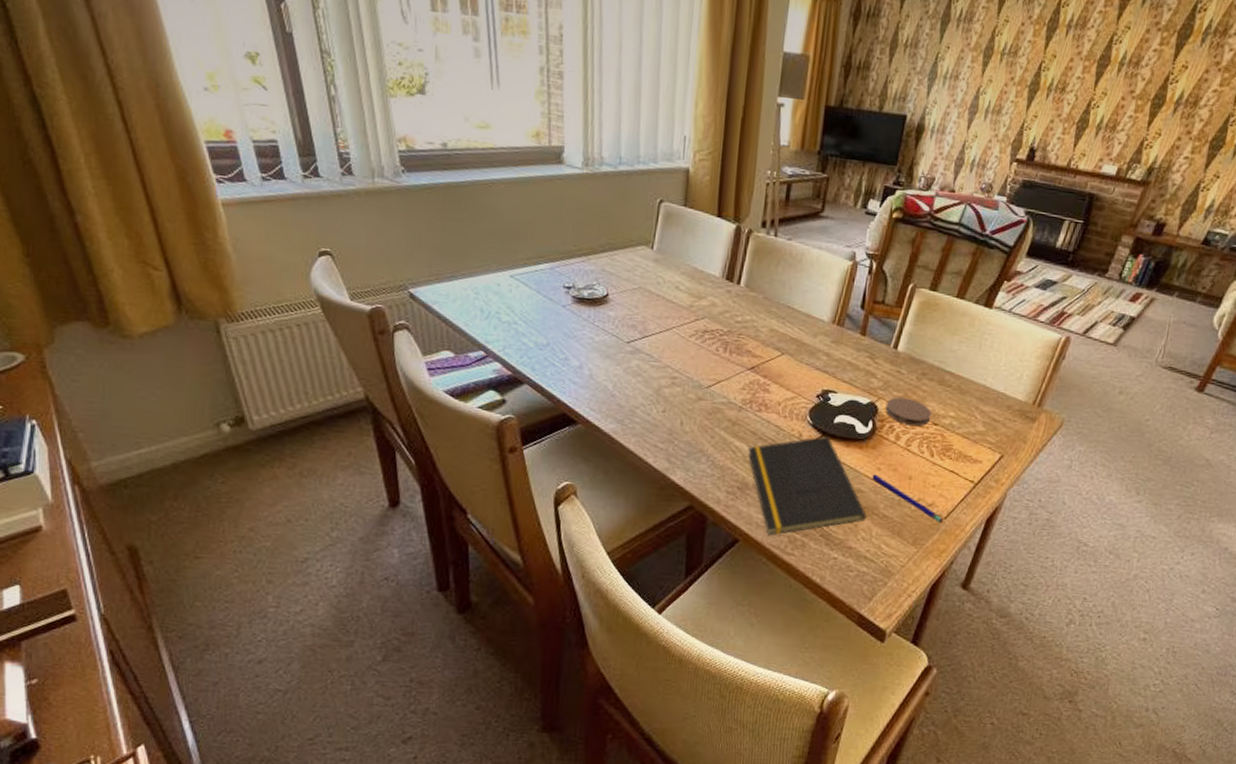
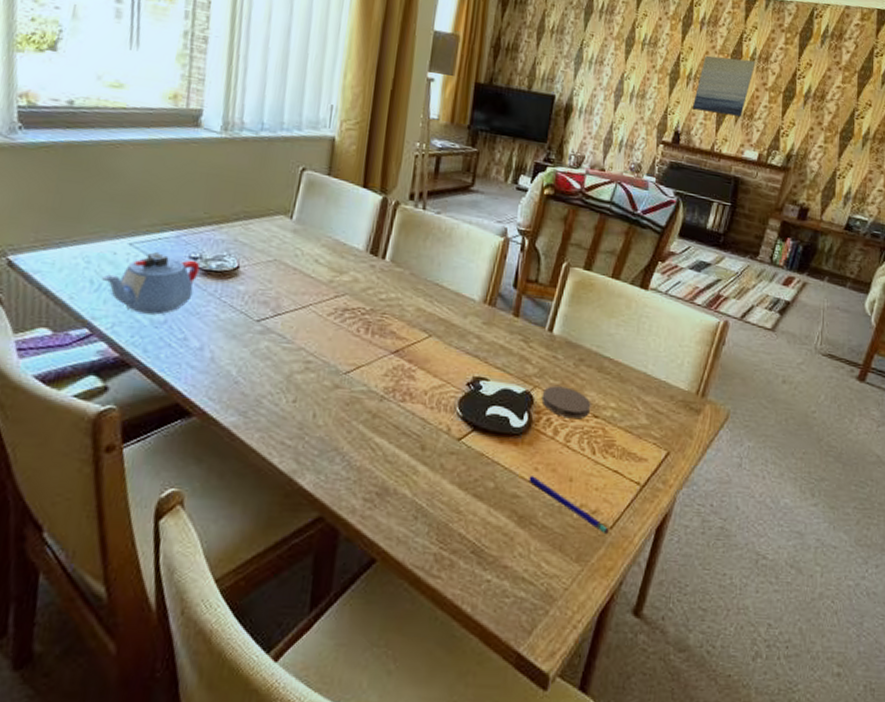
teapot: none [491,283,574,338] -> present [102,252,200,315]
notepad: present [748,436,867,535] -> none [389,430,524,553]
wall art: none [1050,62,1125,129] -> present [692,55,756,117]

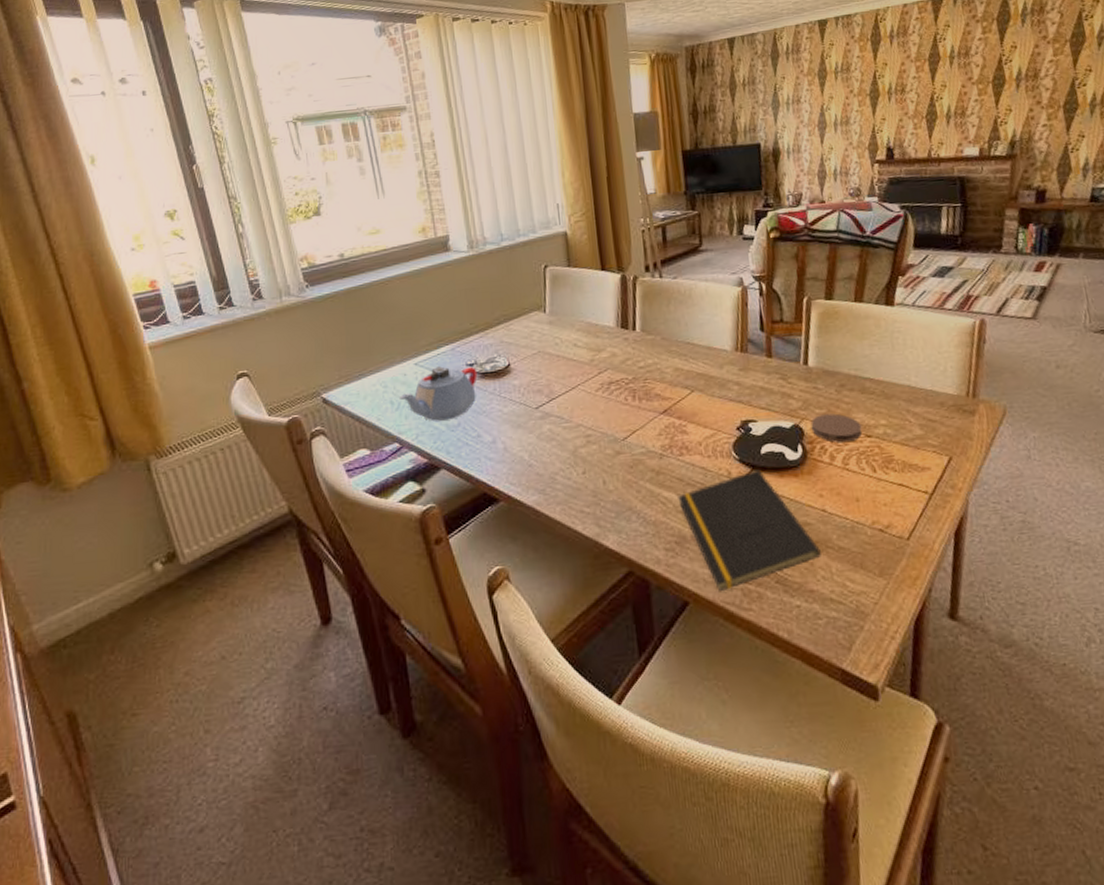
notepad: none [389,430,524,553] -> present [678,469,821,591]
pen: present [529,476,609,535] -> none [816,502,907,547]
wall art: present [692,55,756,117] -> none [899,58,956,122]

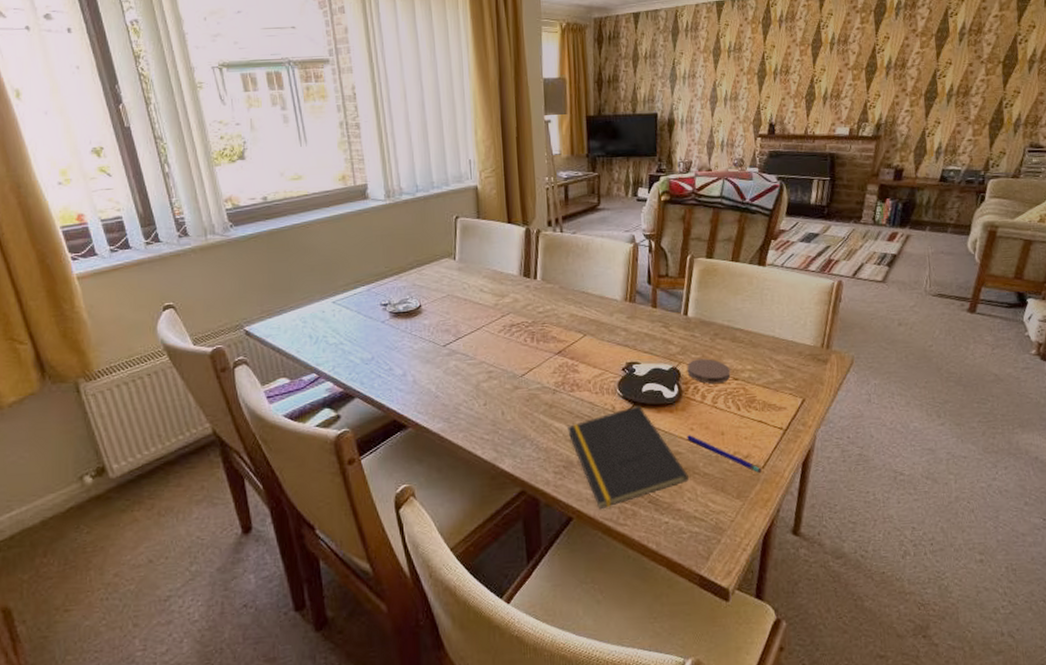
teapot: present [400,366,478,421] -> none [318,305,391,355]
pen: none [816,502,907,547] -> present [687,435,762,474]

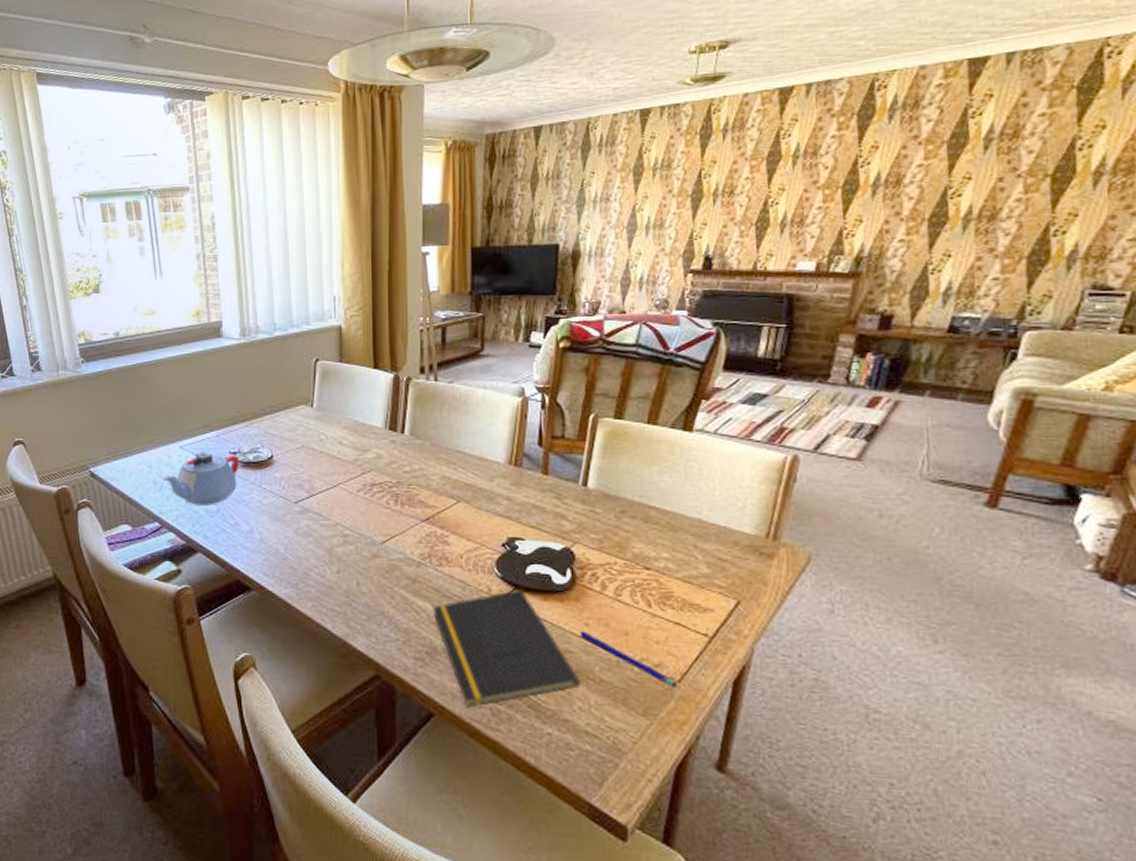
teapot: none [318,305,391,355] -> present [163,452,240,505]
coaster: present [687,358,731,384] -> none [583,540,640,573]

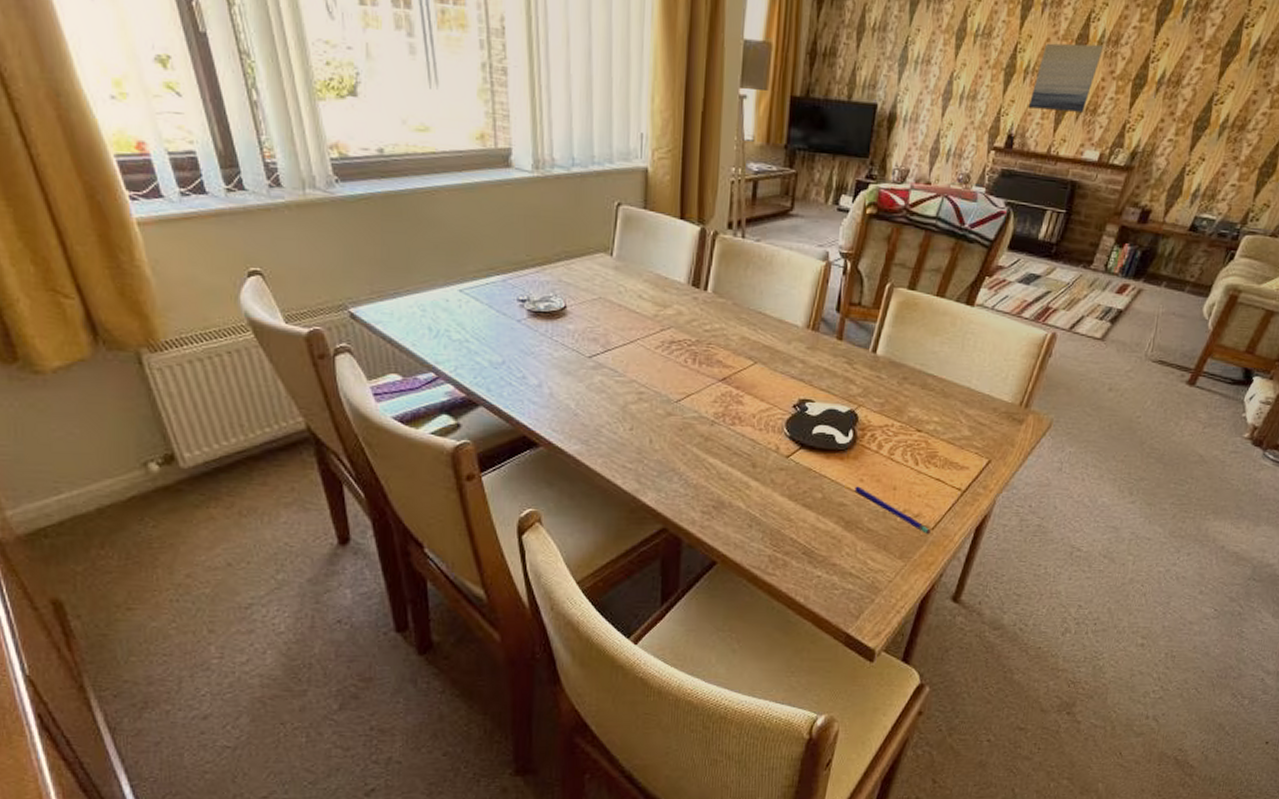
teapot: present [163,452,240,505] -> none [439,297,529,356]
notepad: present [433,589,580,707] -> none [722,448,850,555]
wall art: none [723,158,801,228] -> present [1028,43,1104,112]

